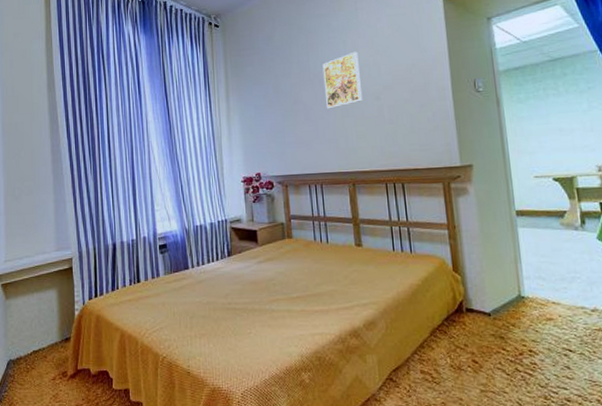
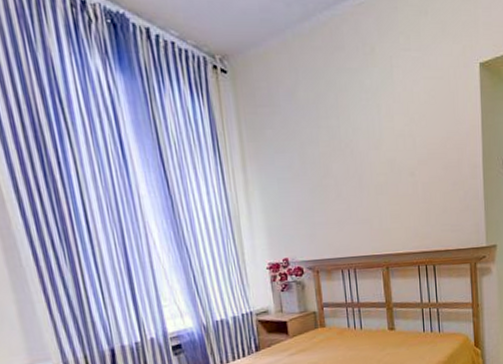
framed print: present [322,51,363,109] -> none [354,118,398,185]

